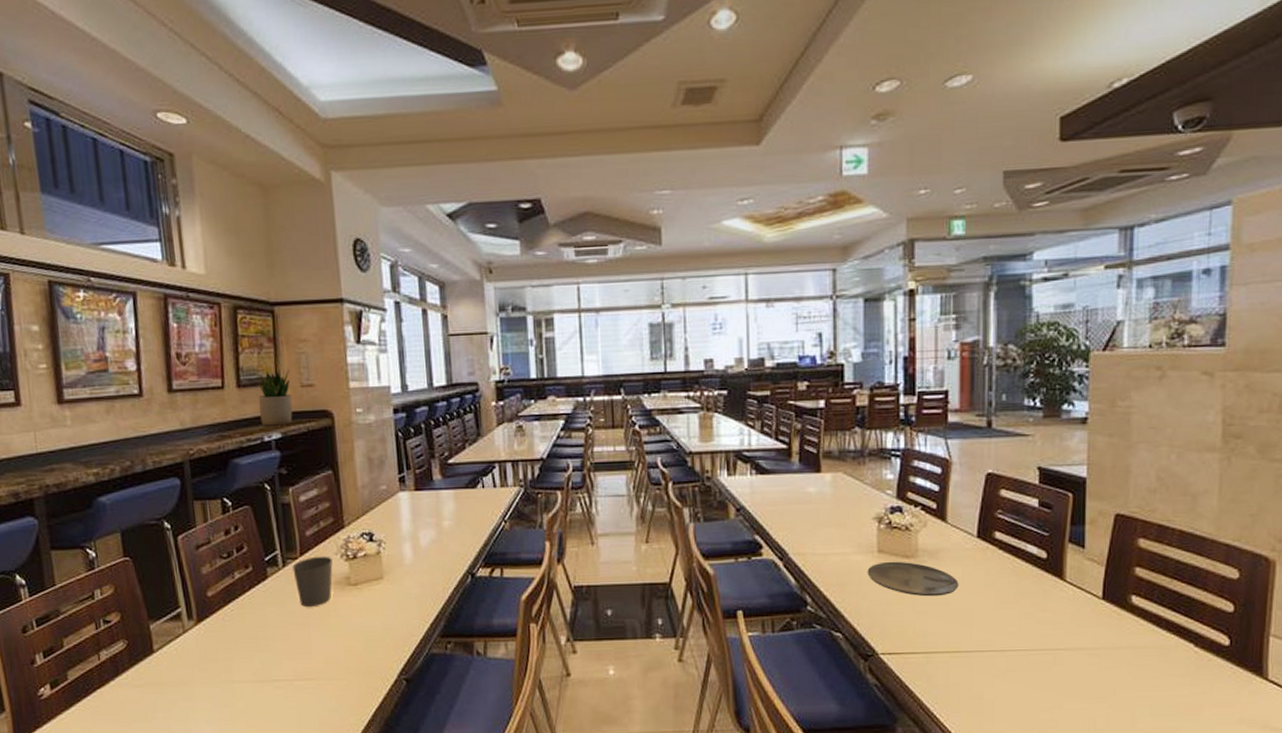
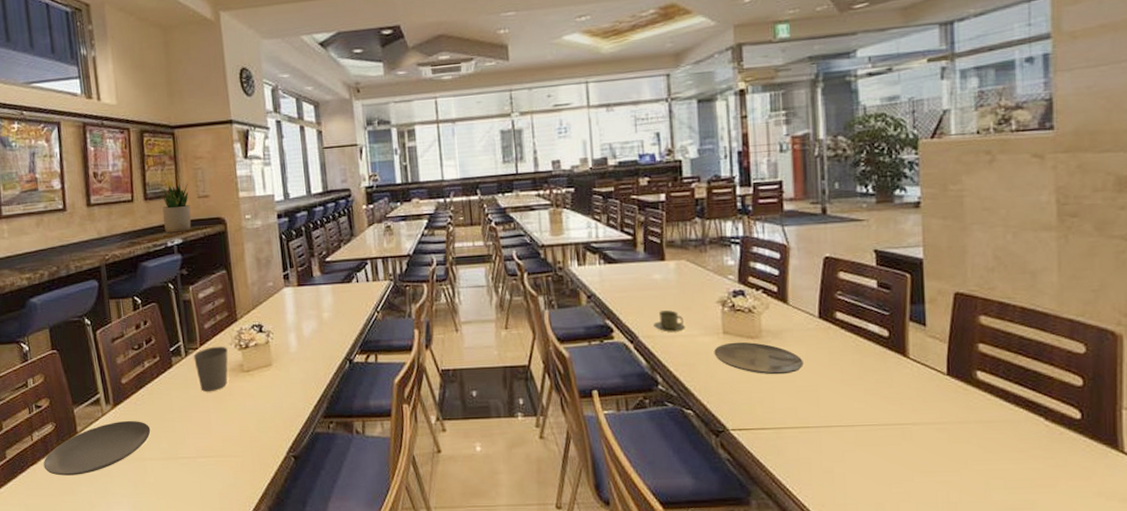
plate: none [112,638,241,700] -> present [43,420,151,476]
cup and saucer: none [805,526,840,550] -> present [653,310,686,332]

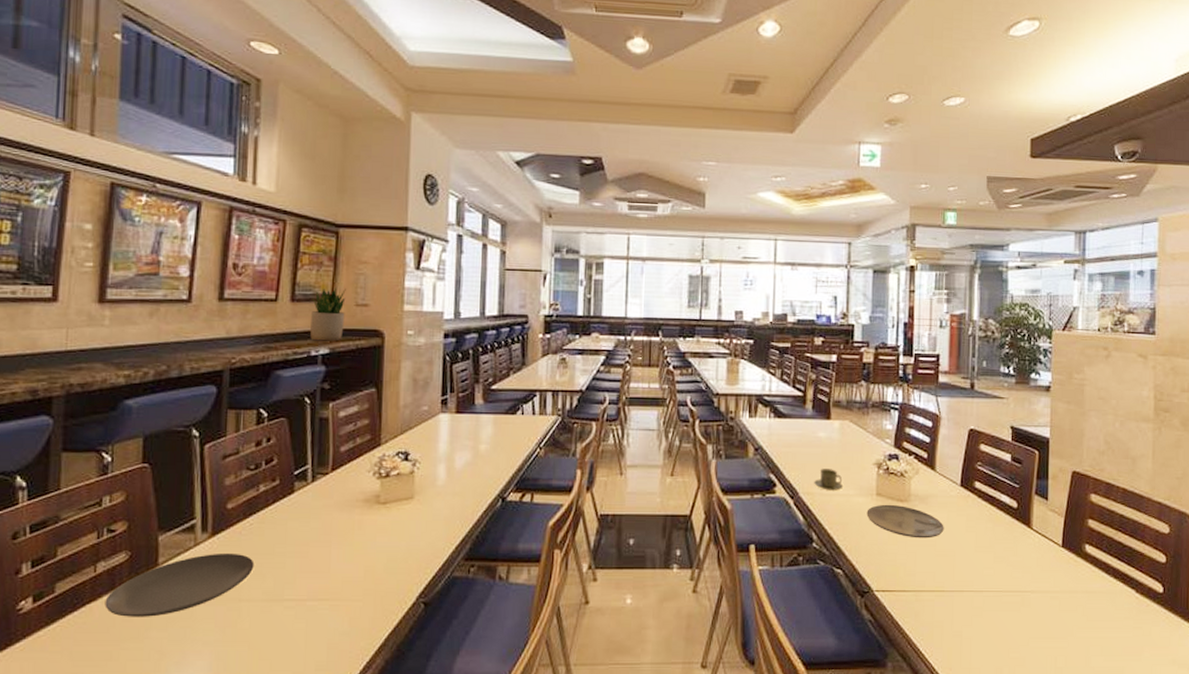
dixie cup: present [193,346,228,392] -> none [322,472,364,525]

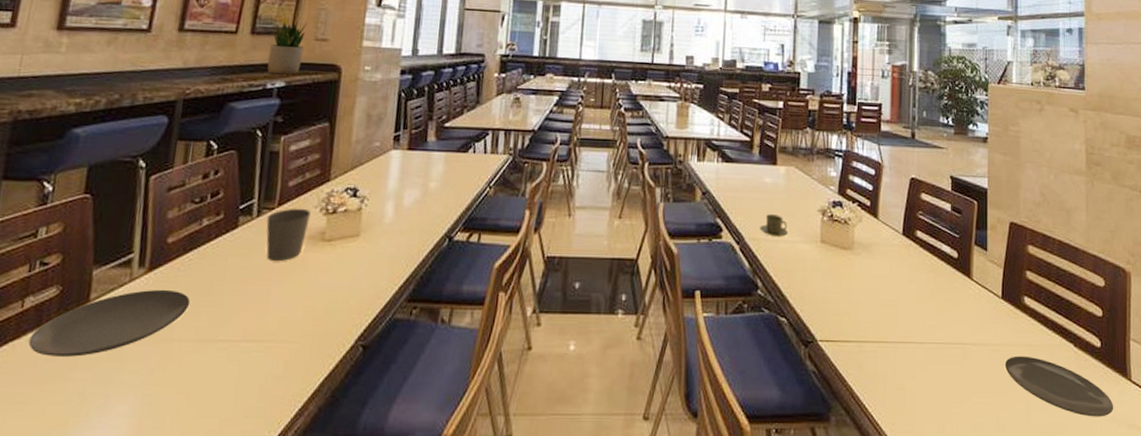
dixie cup: none [322,472,364,525] -> present [266,208,311,262]
plate: present [866,504,944,539] -> none [811,251,887,288]
plate: none [1063,602,1175,660] -> present [1004,355,1114,417]

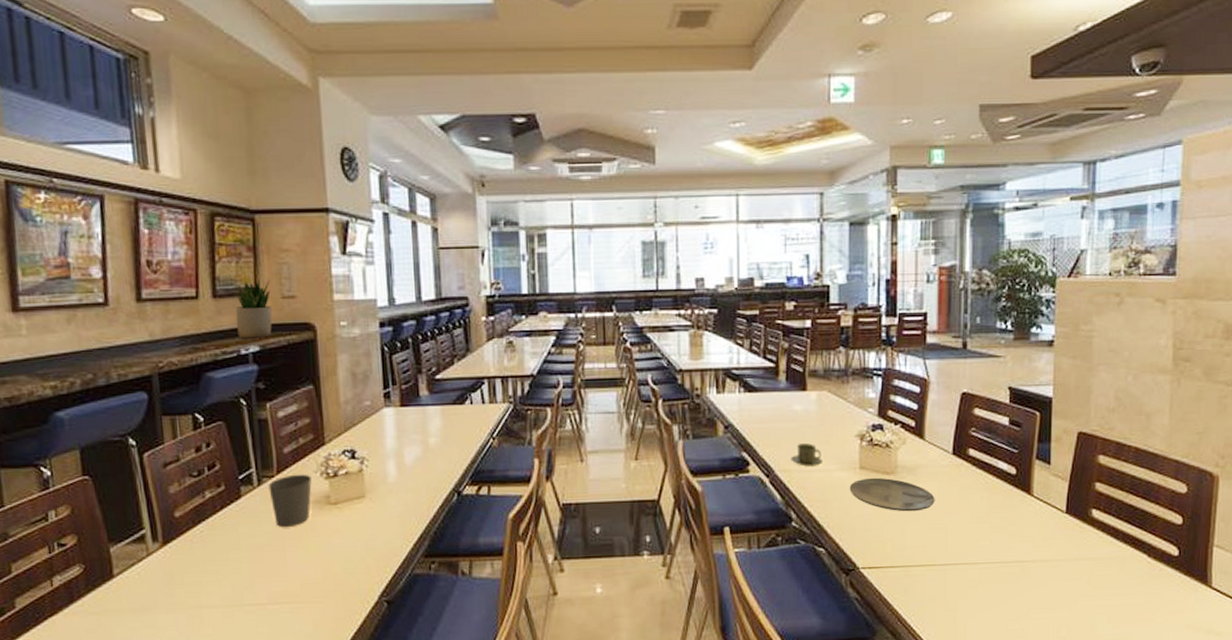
plate: present [28,289,191,357] -> none [66,561,210,629]
plate: none [811,251,887,288] -> present [849,477,935,512]
plate: present [1004,355,1114,417] -> none [1067,569,1190,626]

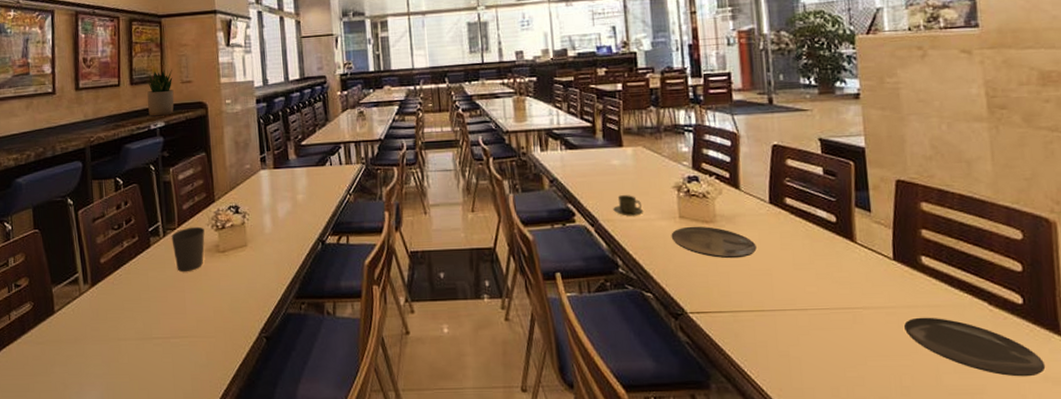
plate: none [1067,569,1190,626] -> present [903,317,1046,377]

